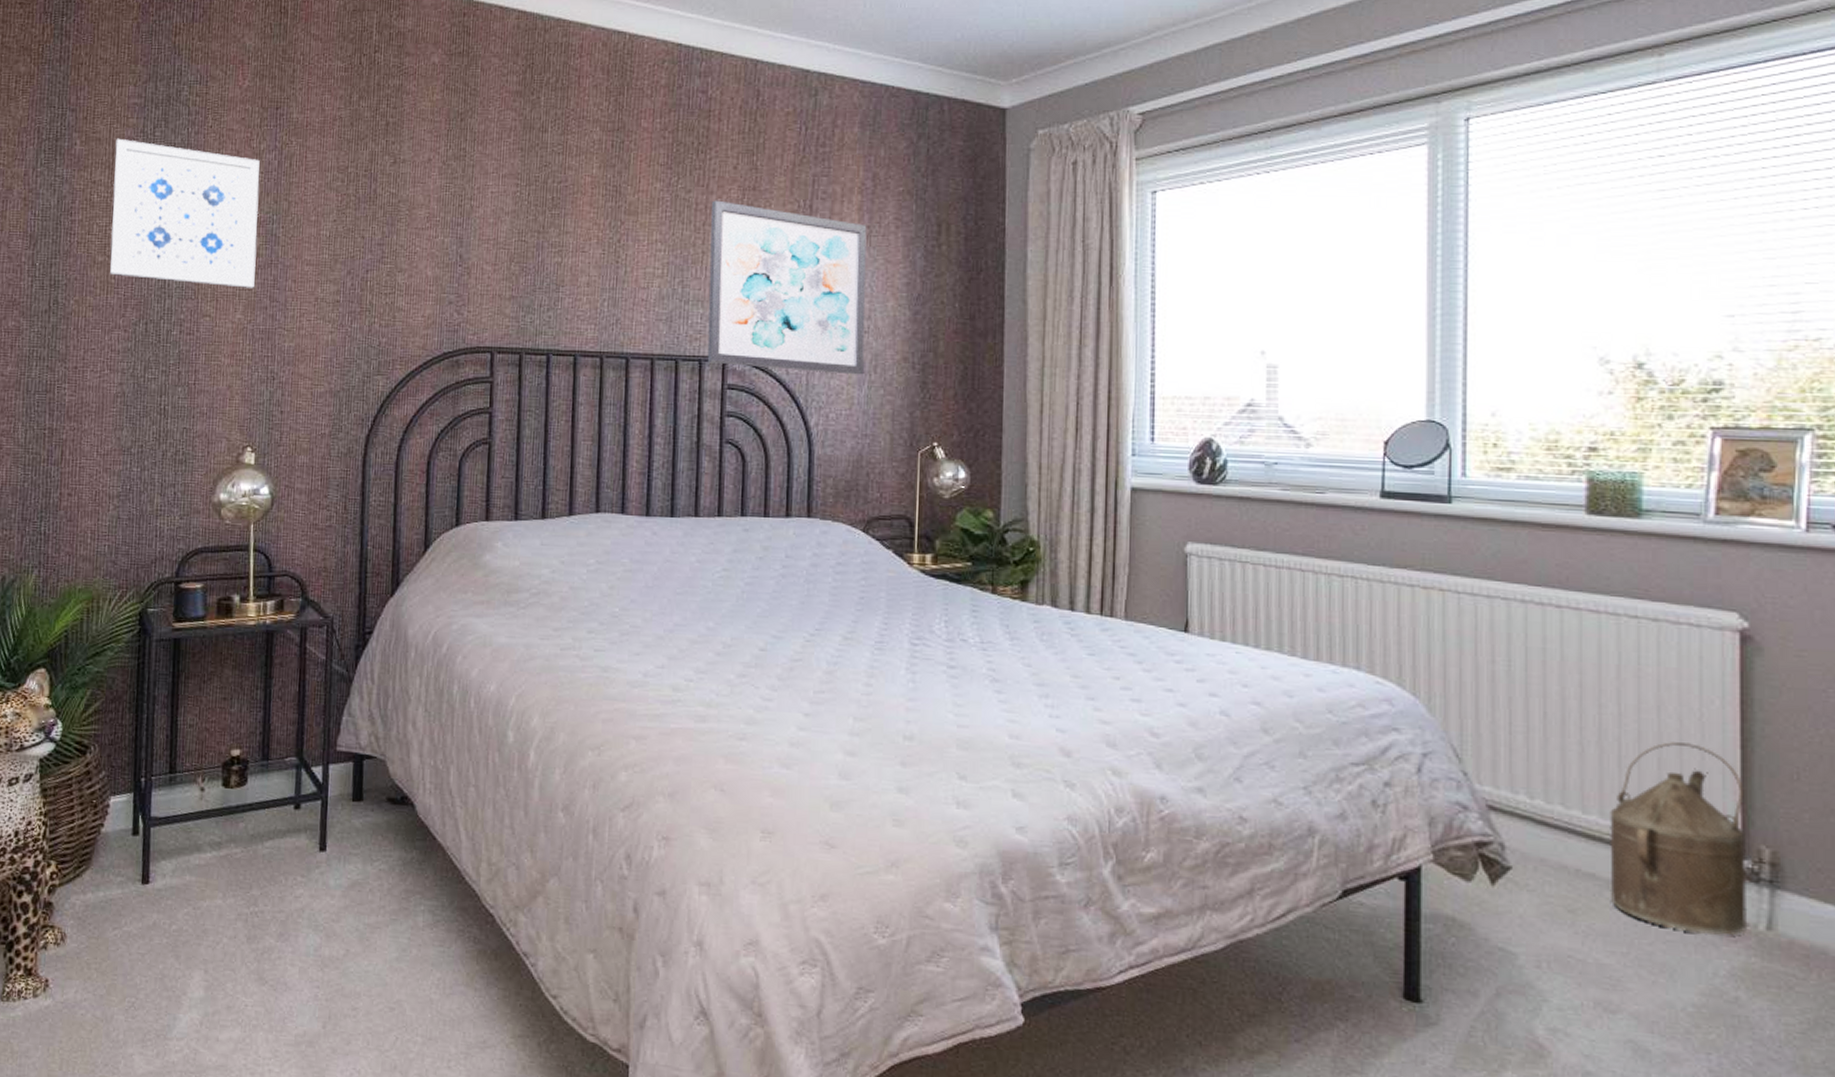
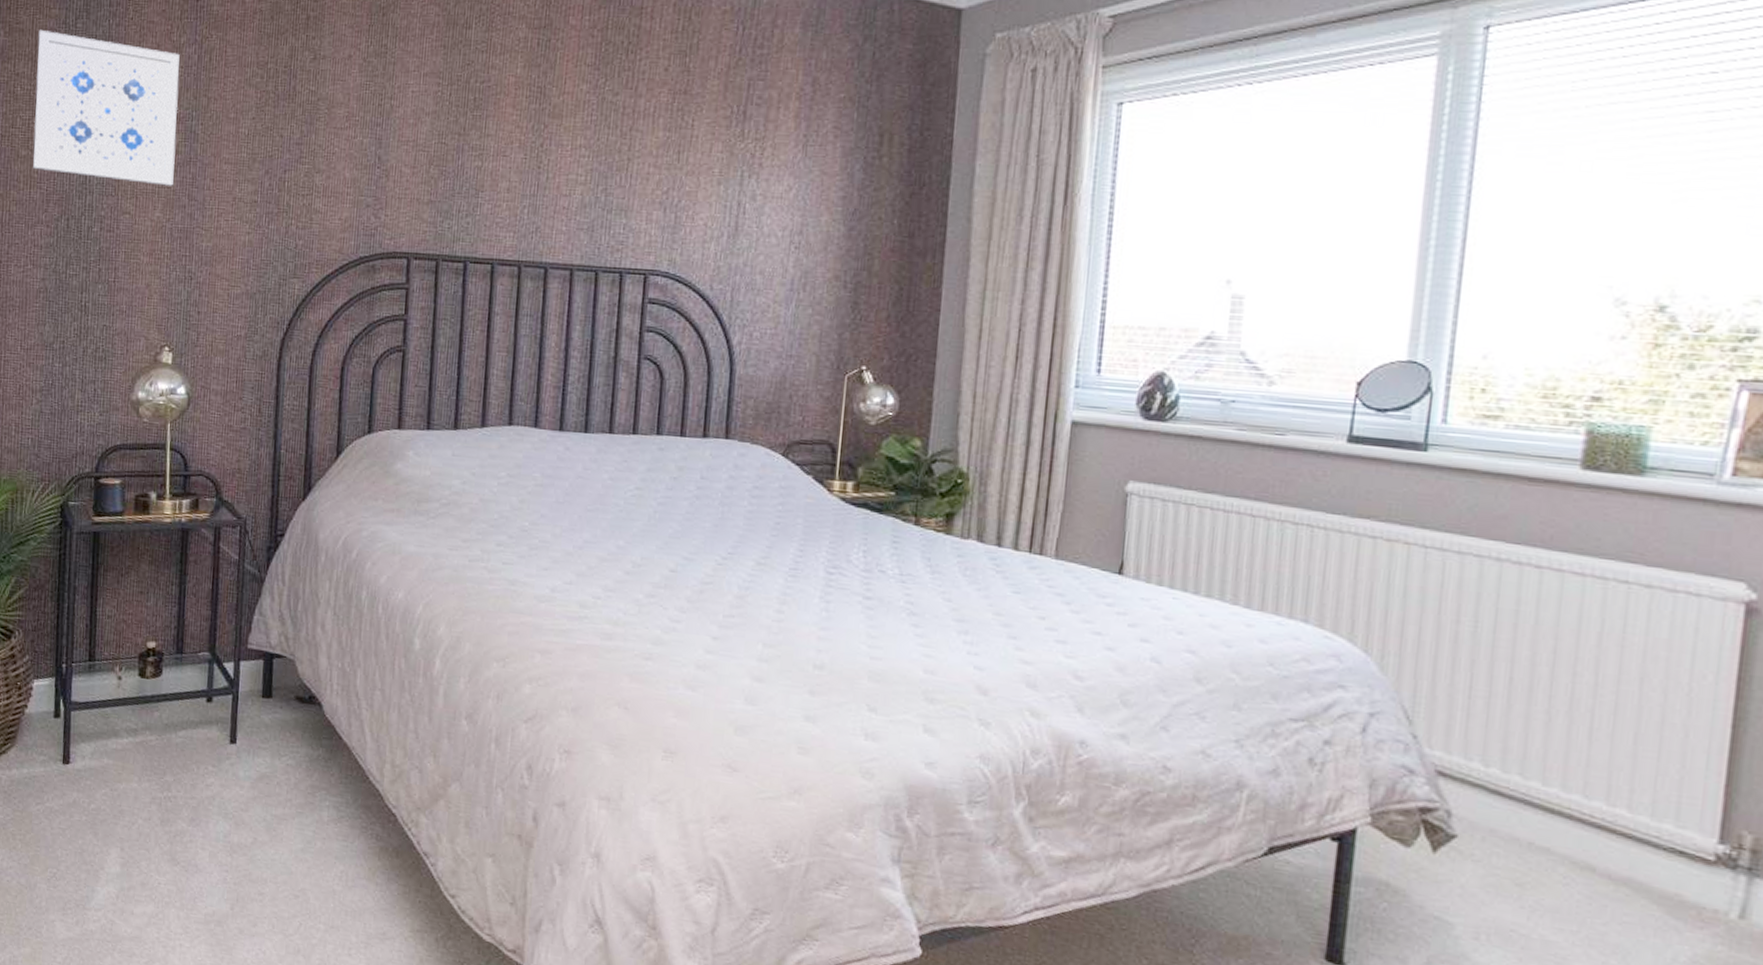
wall art: present [707,200,867,375] -> none [628,104,804,293]
watering can: present [1610,742,1746,935] -> none [1564,716,1730,921]

